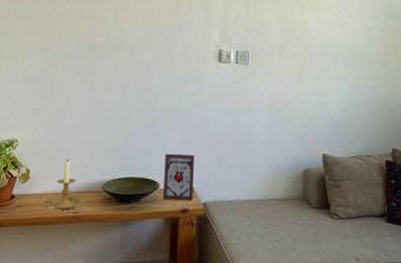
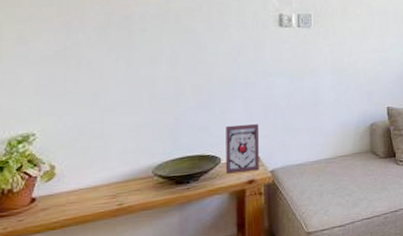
candle holder: present [38,159,85,210] -> none [69,147,131,206]

